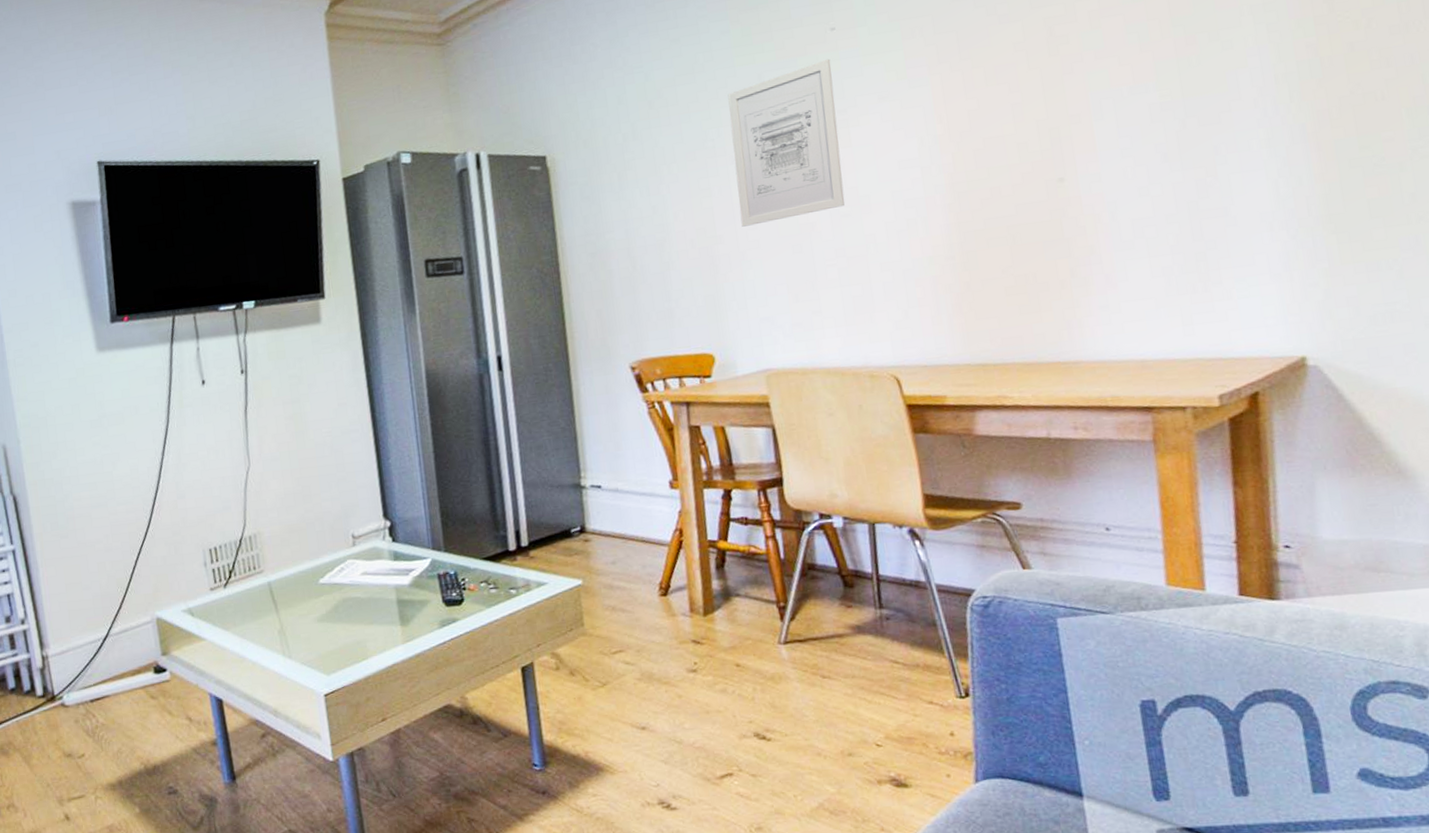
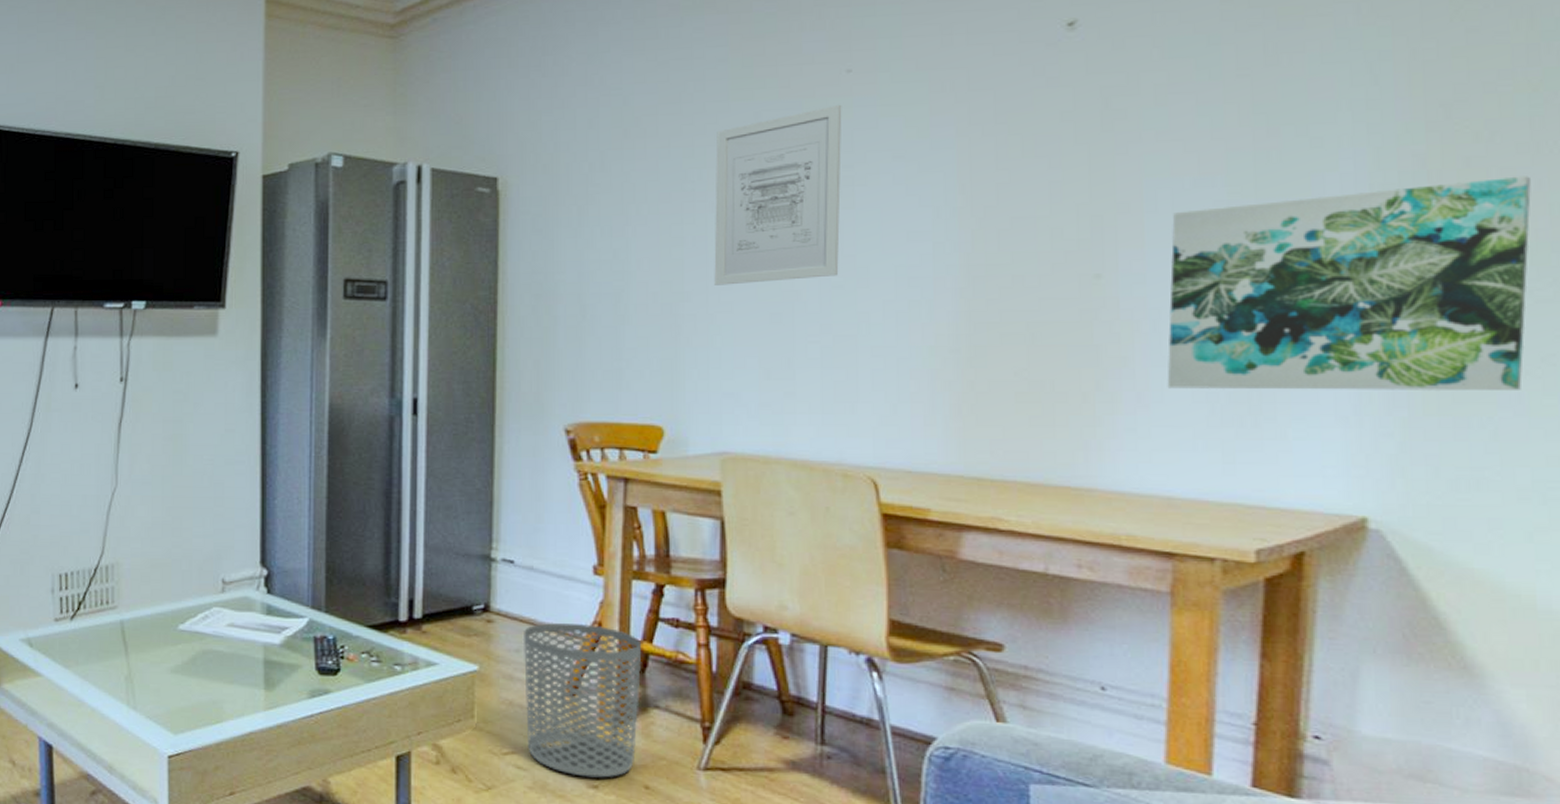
waste bin: none [617,532,725,664] -> present [522,622,642,778]
wall art: none [1117,53,1417,268] -> present [1167,176,1531,390]

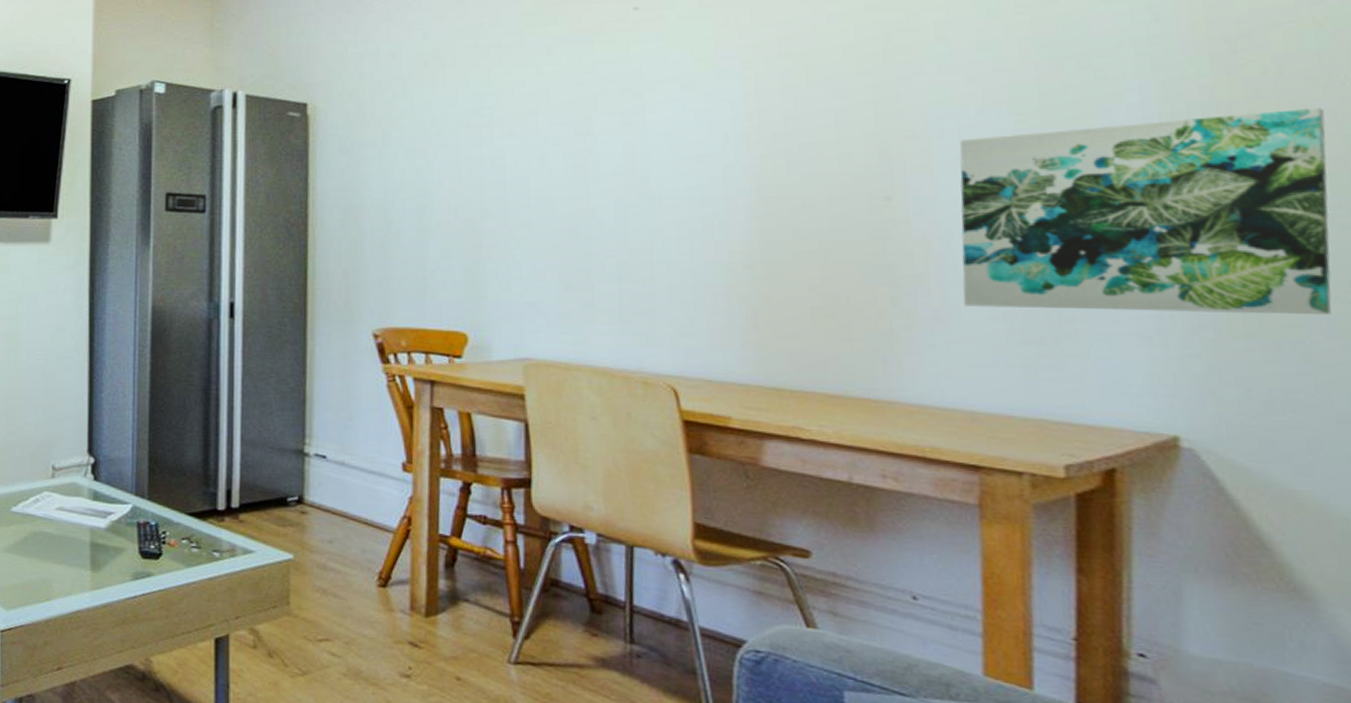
waste bin: present [522,622,642,778] -> none [335,515,451,668]
wall art: present [714,104,842,285] -> none [511,39,633,203]

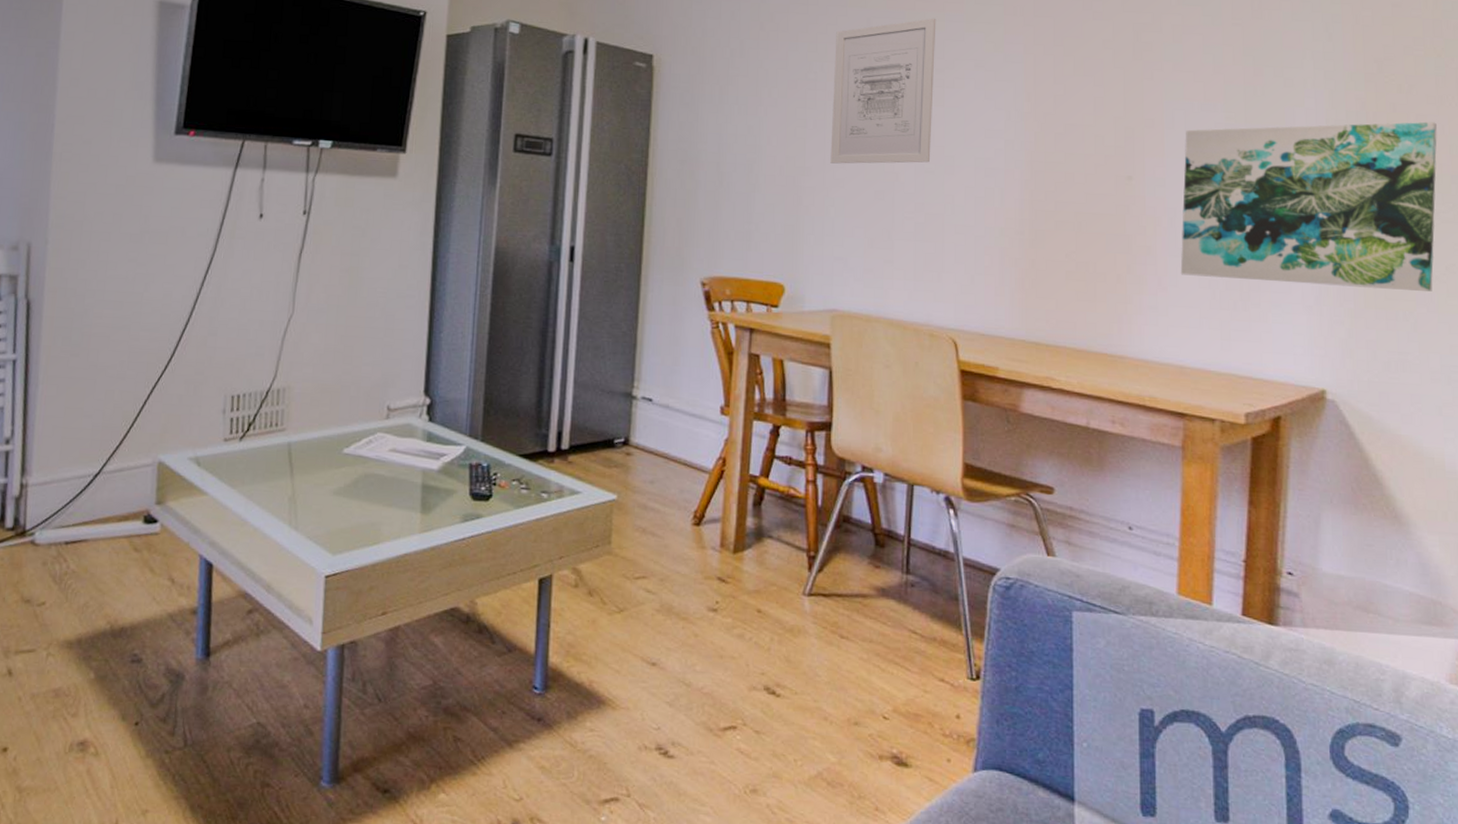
wall art: none [511,39,633,203] -> present [830,18,936,164]

